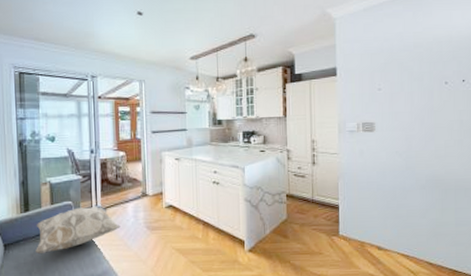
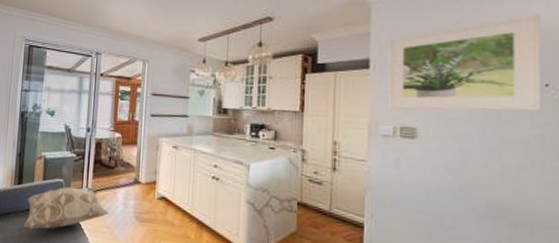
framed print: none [350,24,461,109] -> present [387,14,542,111]

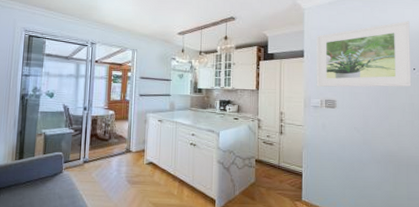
decorative pillow: present [23,186,109,230] -> none [25,158,104,199]

